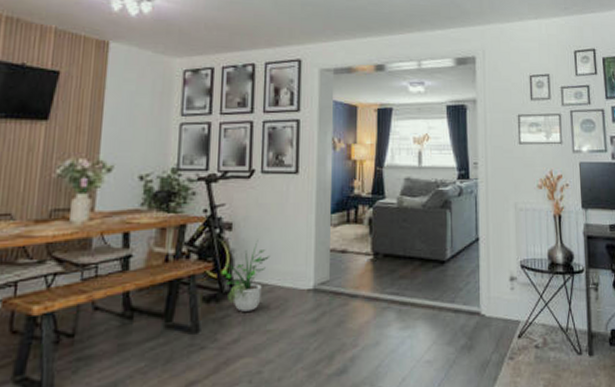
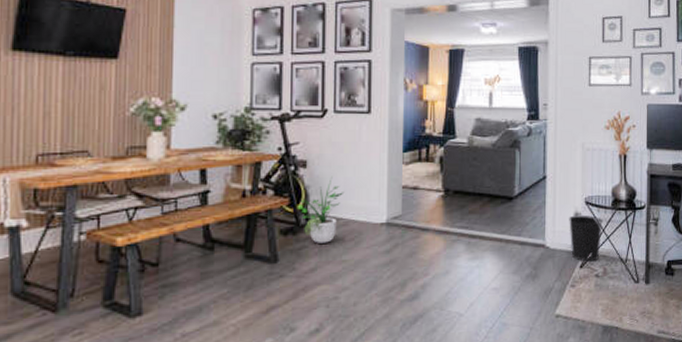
wastebasket: none [504,279,540,332] -> present [569,215,603,262]

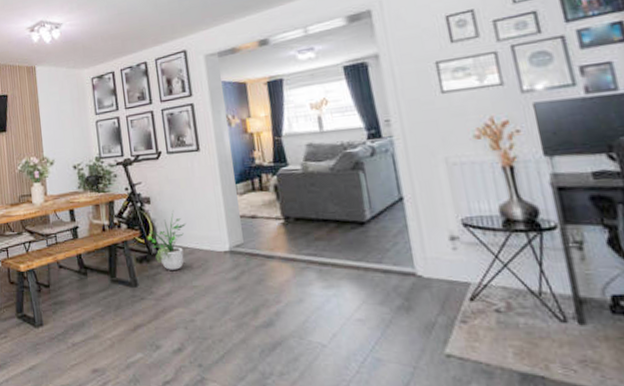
wastebasket: present [569,215,603,262] -> none [443,238,497,294]

